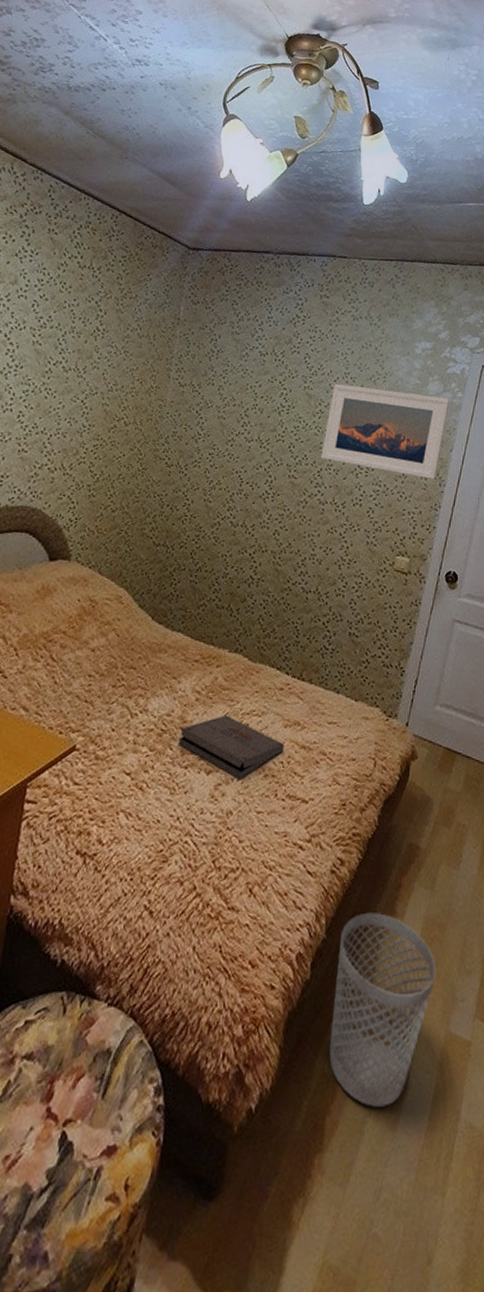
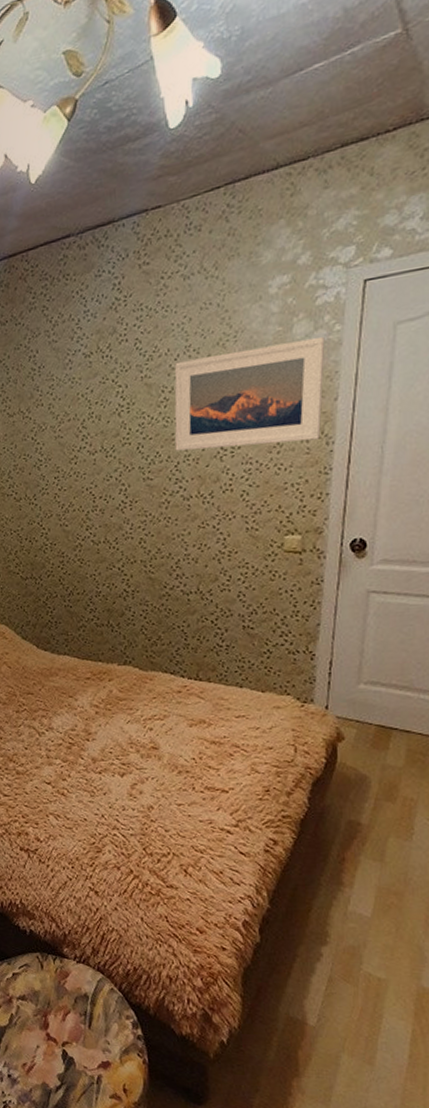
pizza box: present [178,714,285,779] -> none [87,722,194,777]
wastebasket: present [329,912,436,1107] -> none [286,885,398,1046]

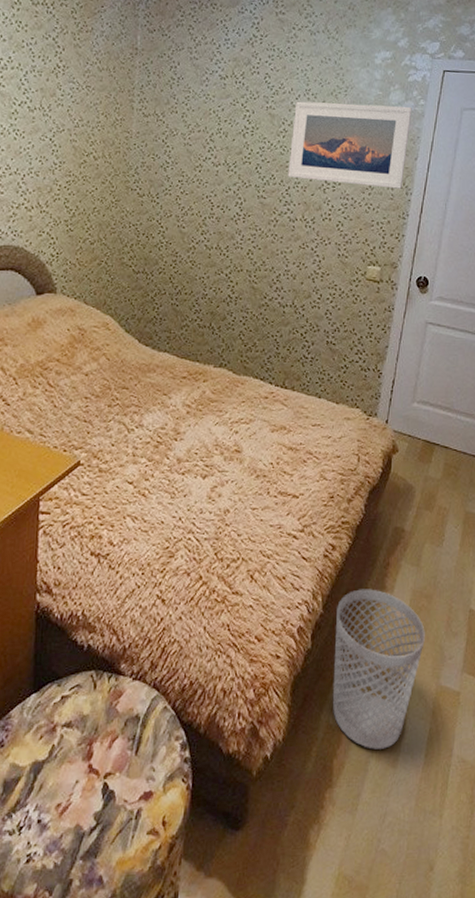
wastebasket: none [286,885,398,1046] -> present [332,589,425,749]

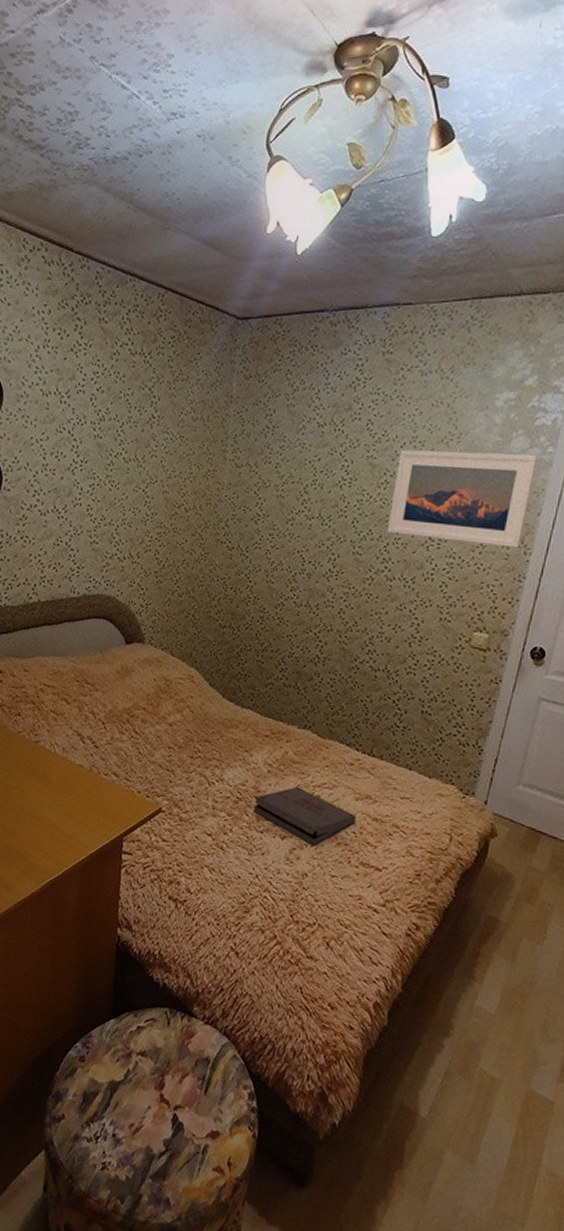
pizza box: none [174,424,273,481] -> present [253,786,357,845]
wastebasket: present [332,589,425,749] -> none [407,974,517,1143]

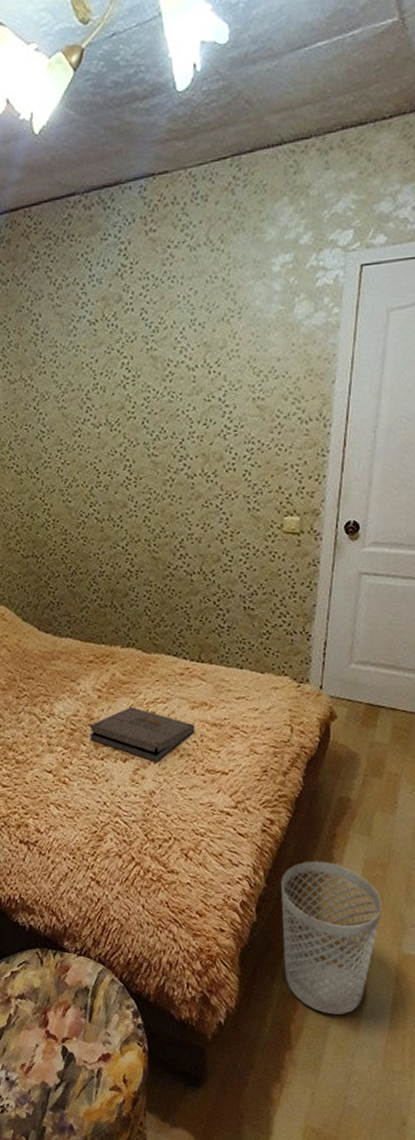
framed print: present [387,449,538,548] -> none [179,318,324,428]
wastebasket: none [407,974,517,1143] -> present [281,861,382,1015]

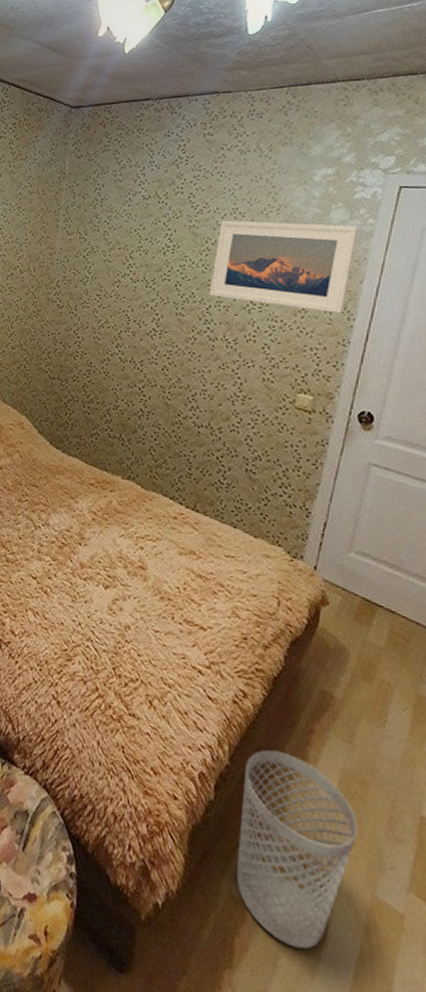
pizza box: present [90,706,196,762] -> none [77,536,181,598]
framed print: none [179,318,324,428] -> present [209,220,358,314]

